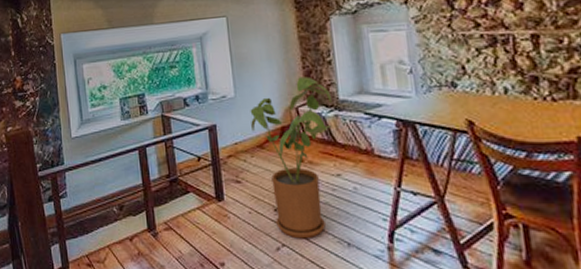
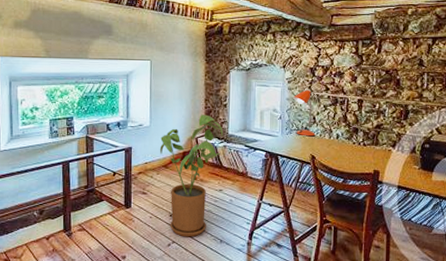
desk lamp: none [424,28,469,95] -> present [292,89,315,137]

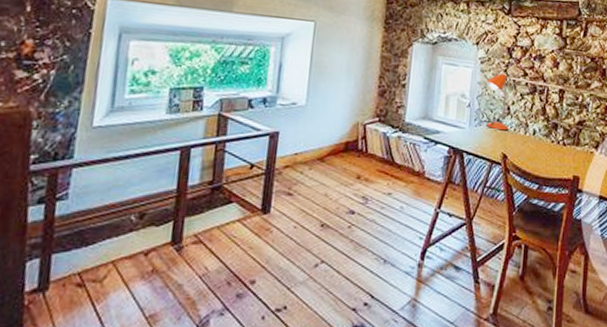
house plant: present [160,115,224,237] -> none [316,95,399,256]

